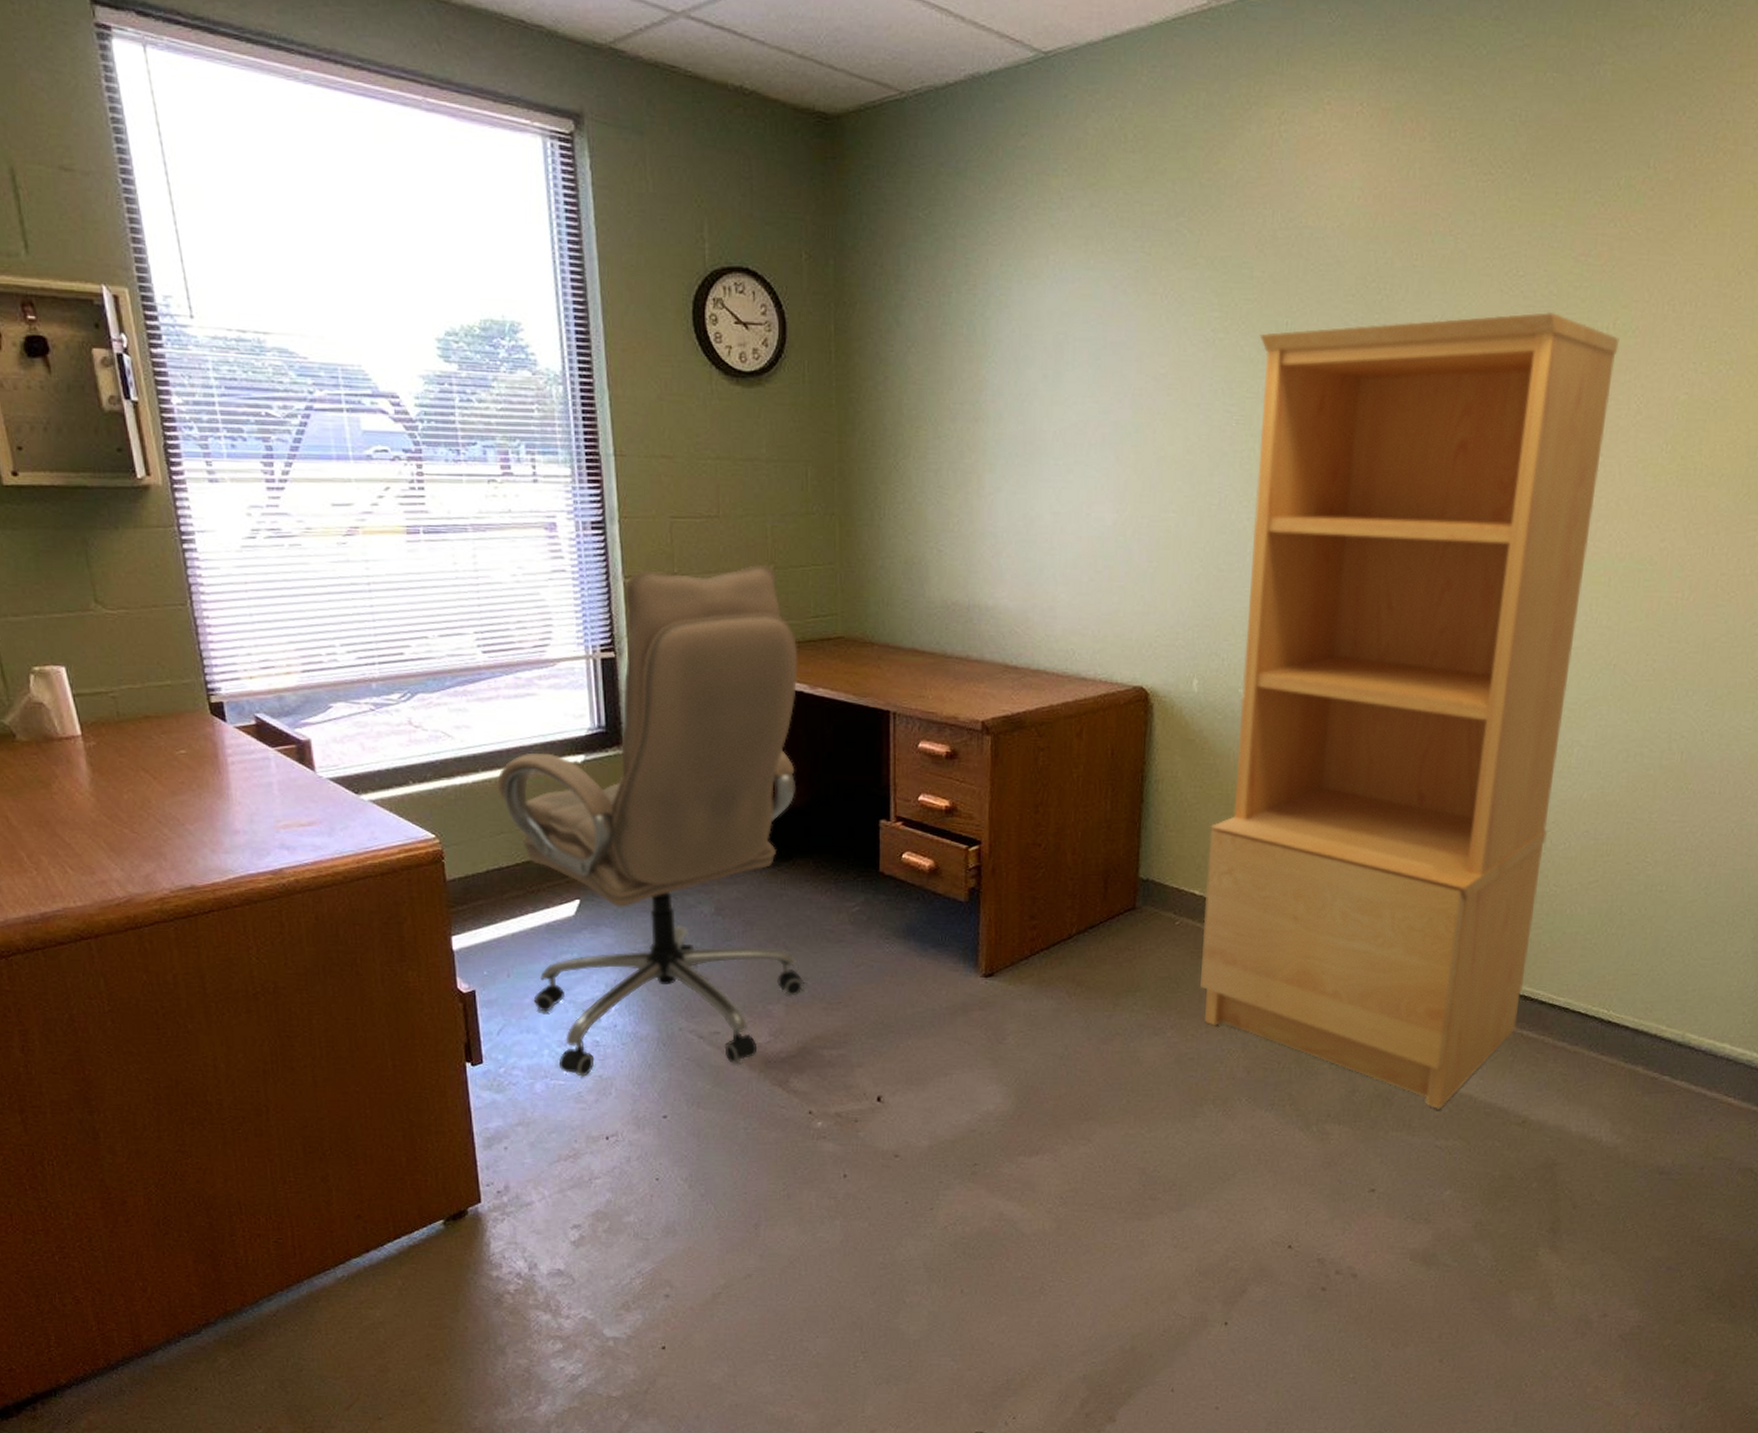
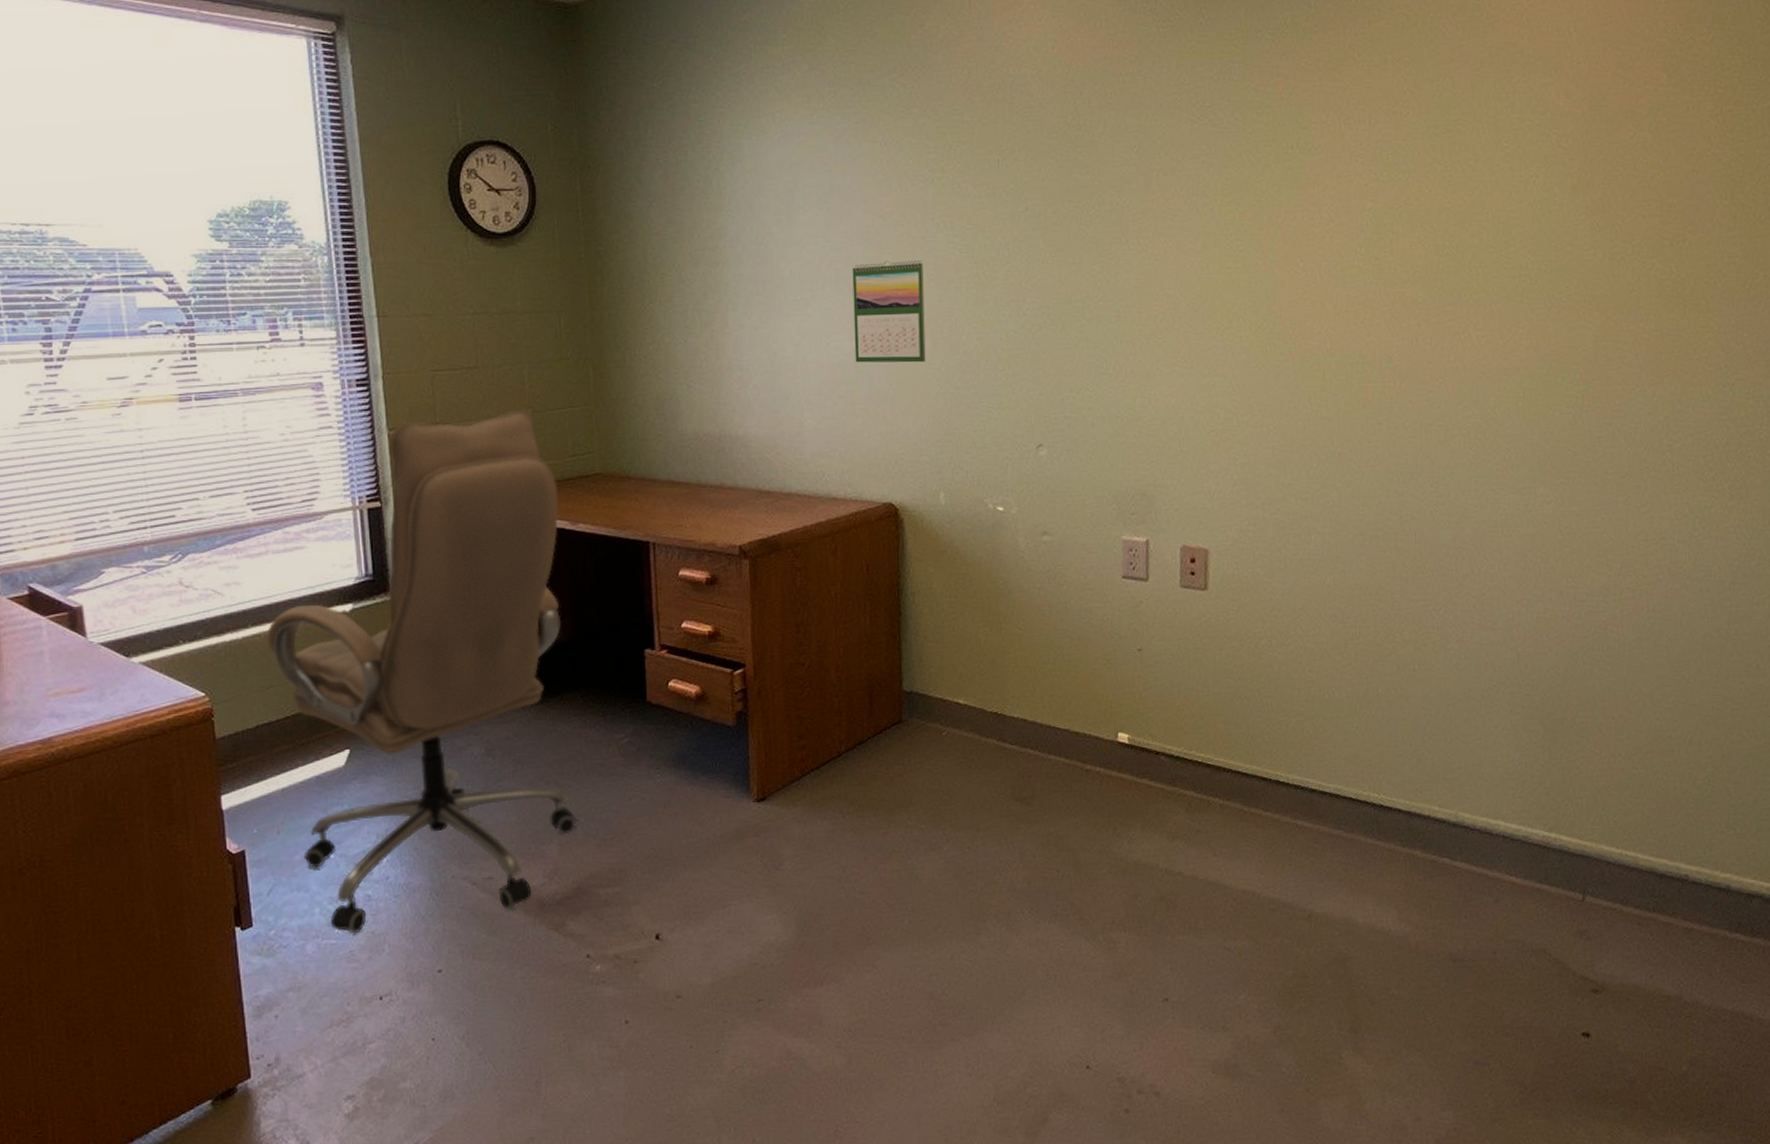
calendar: none [1115,427,1196,541] -> present [852,260,926,363]
bookcase: present [1200,311,1619,1109] -> none [968,136,1304,908]

